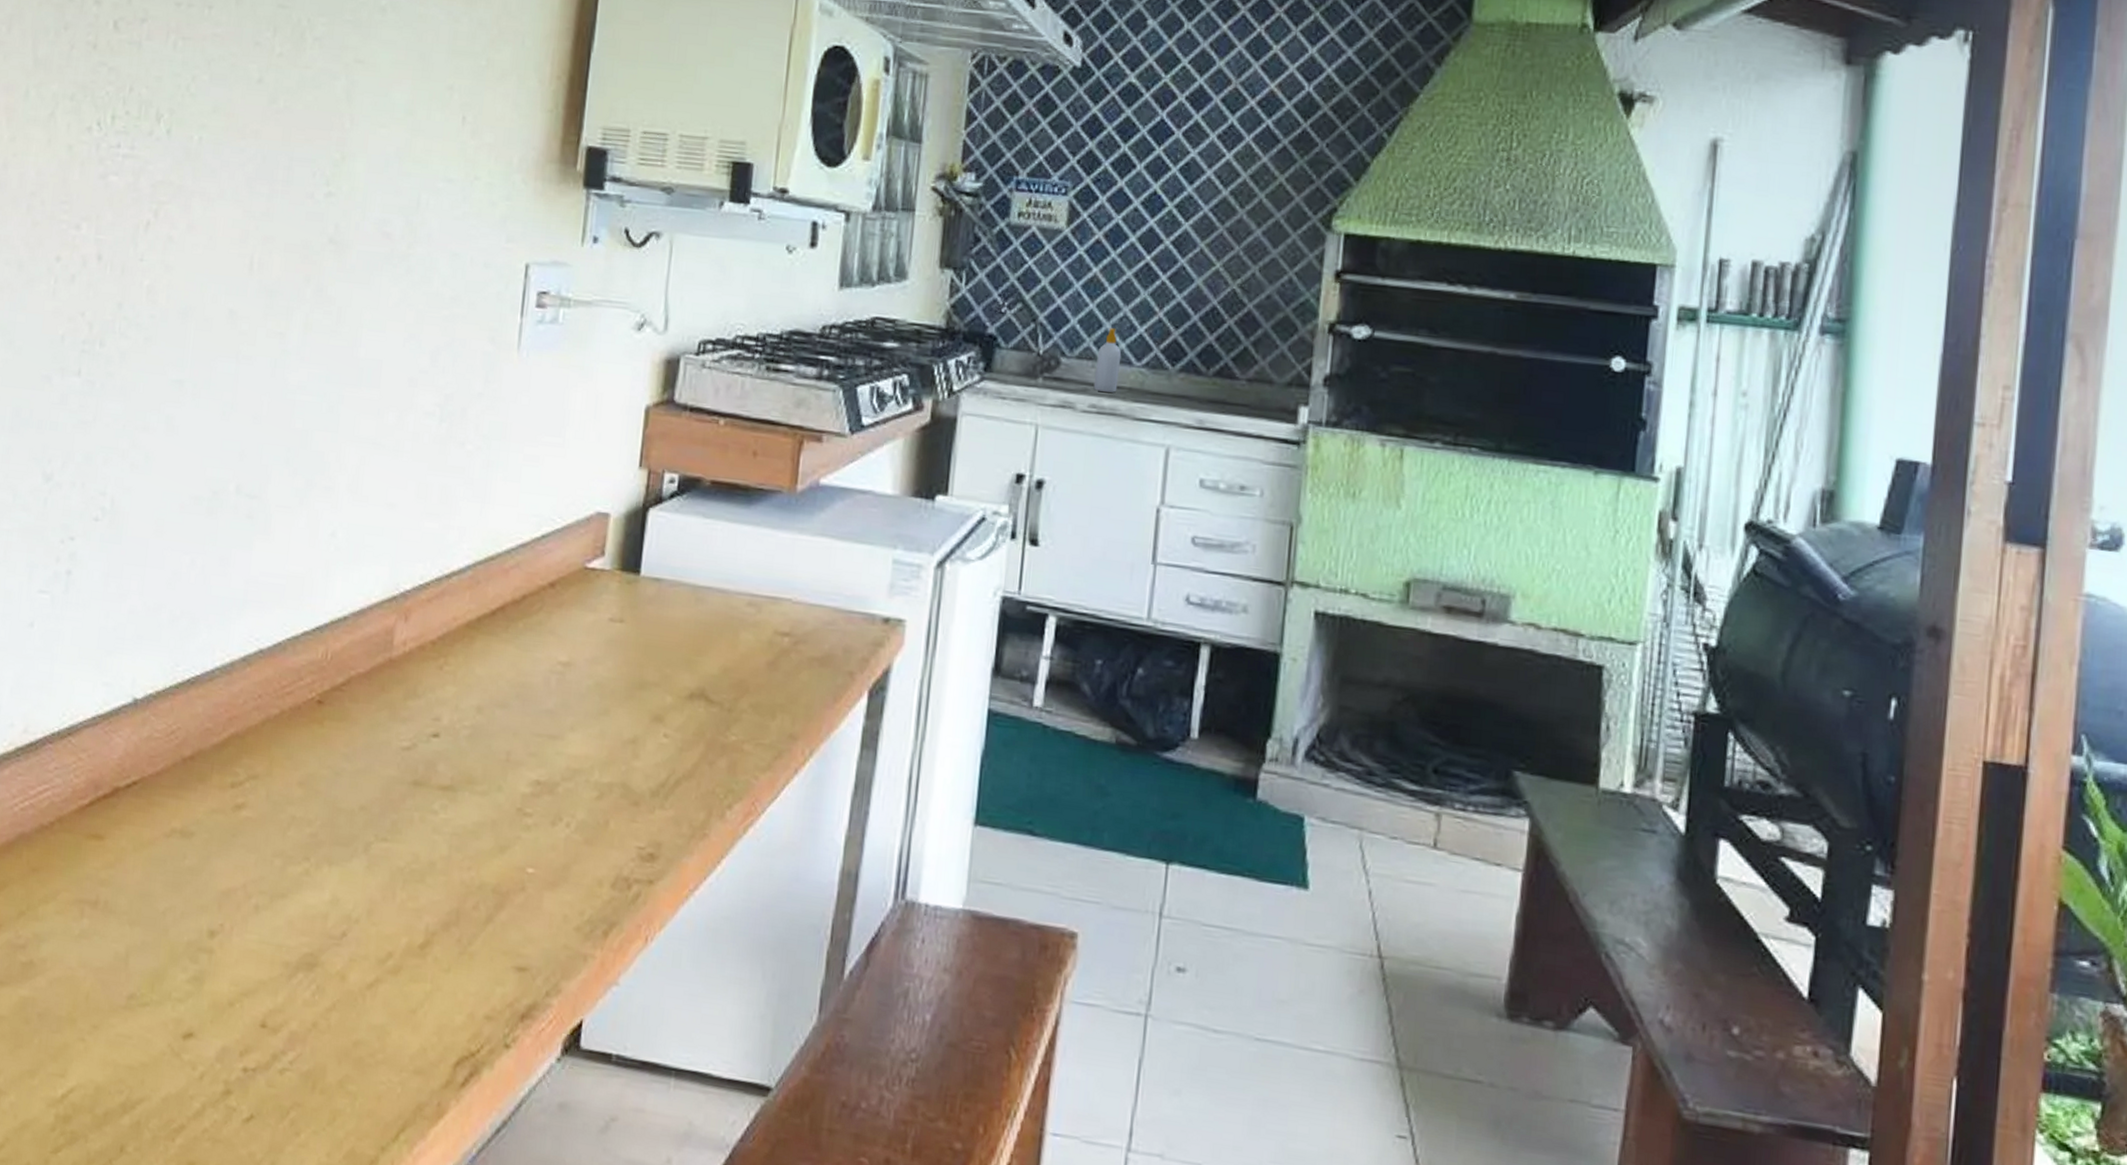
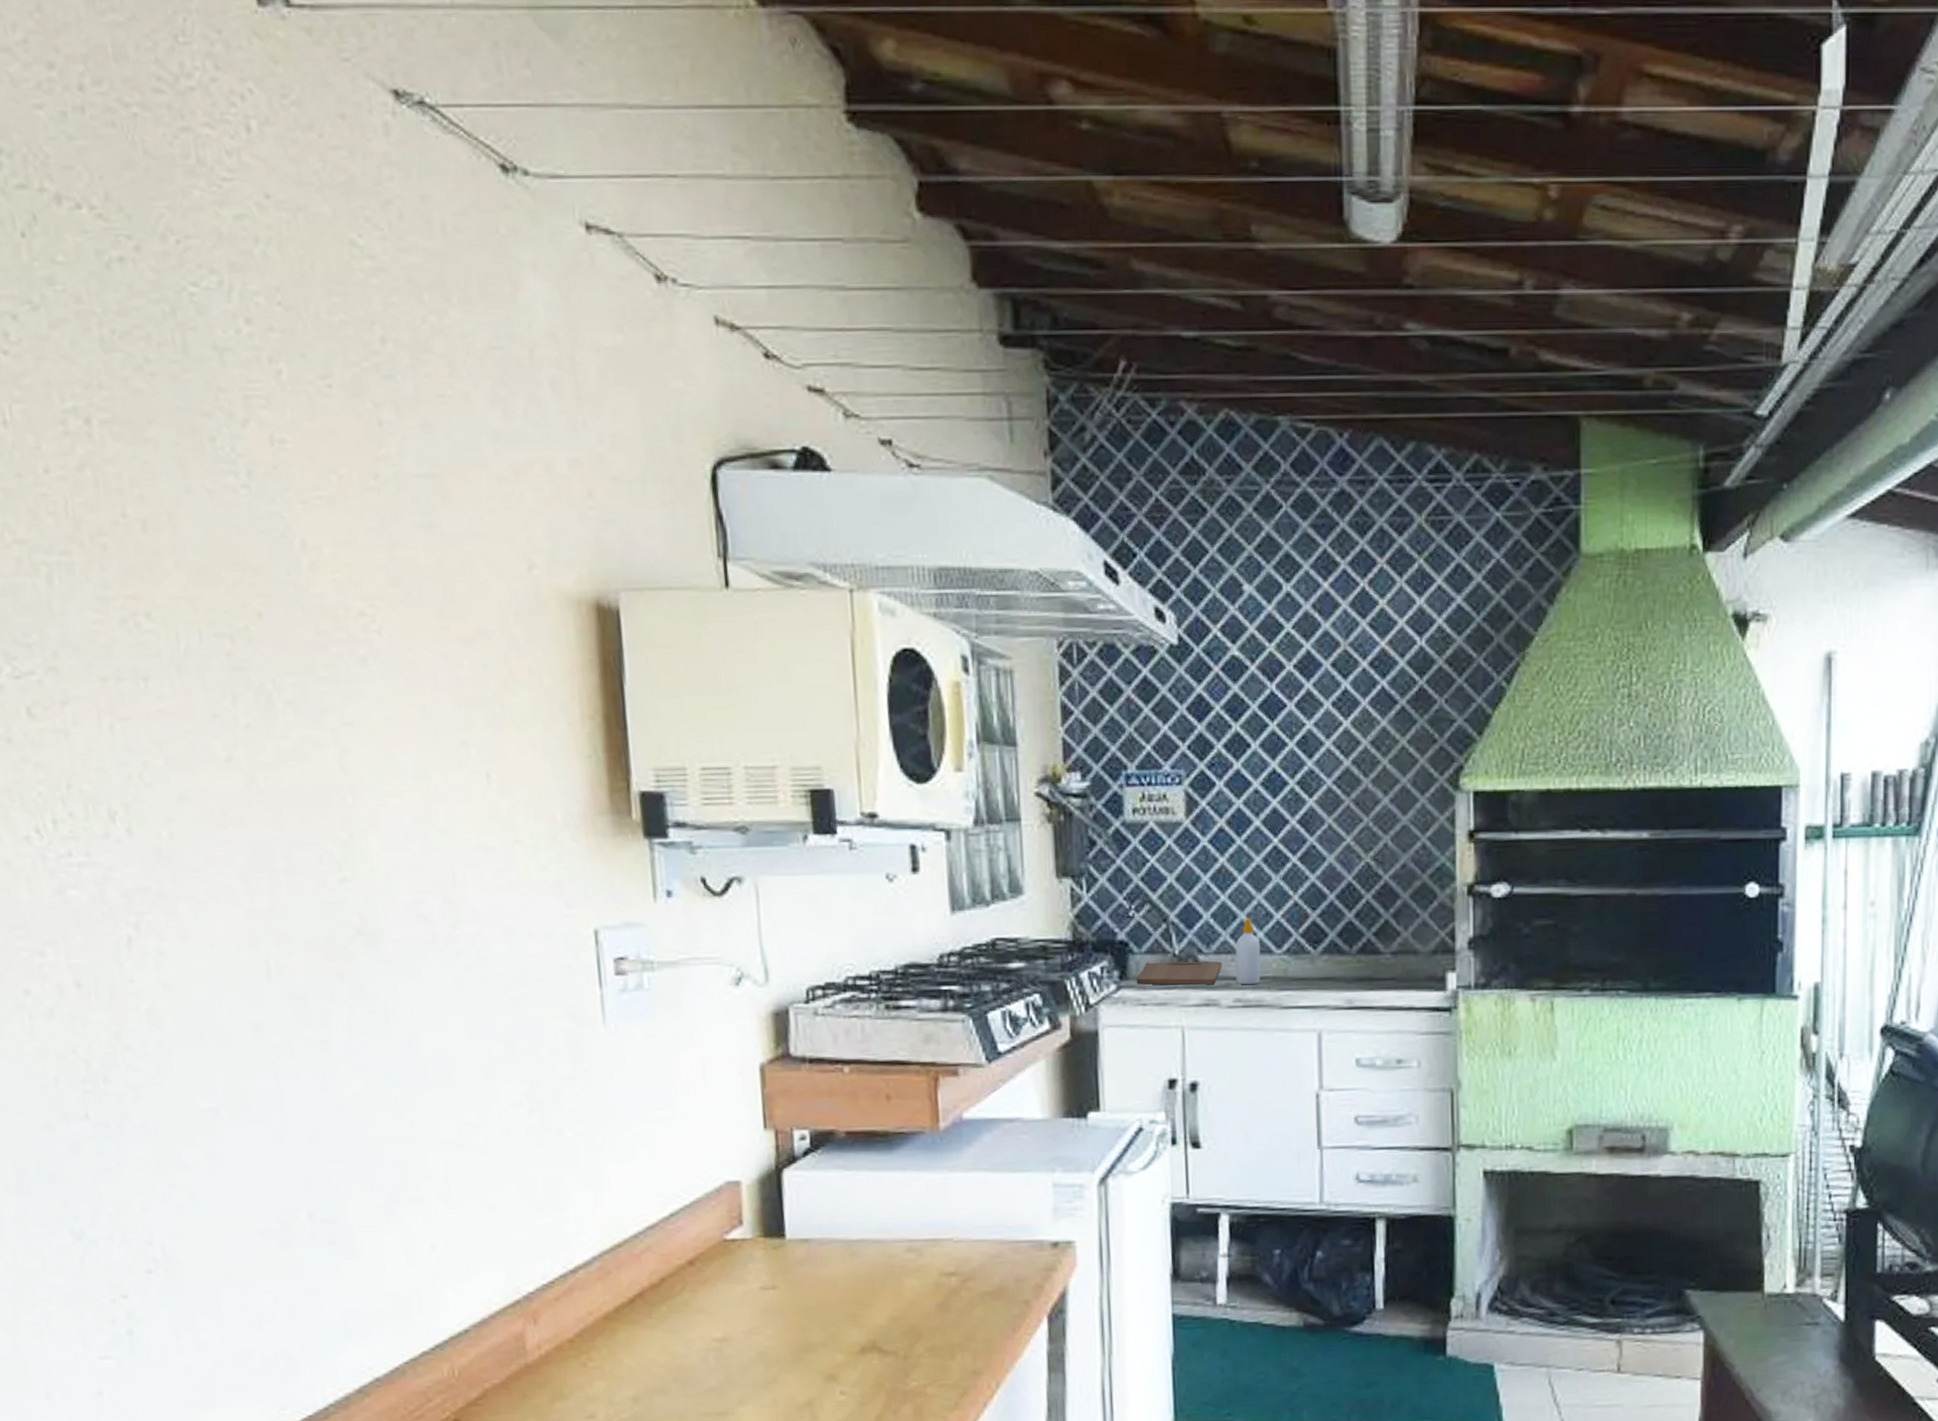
cutting board: none [999,358,1082,388] -> present [1136,961,1222,985]

